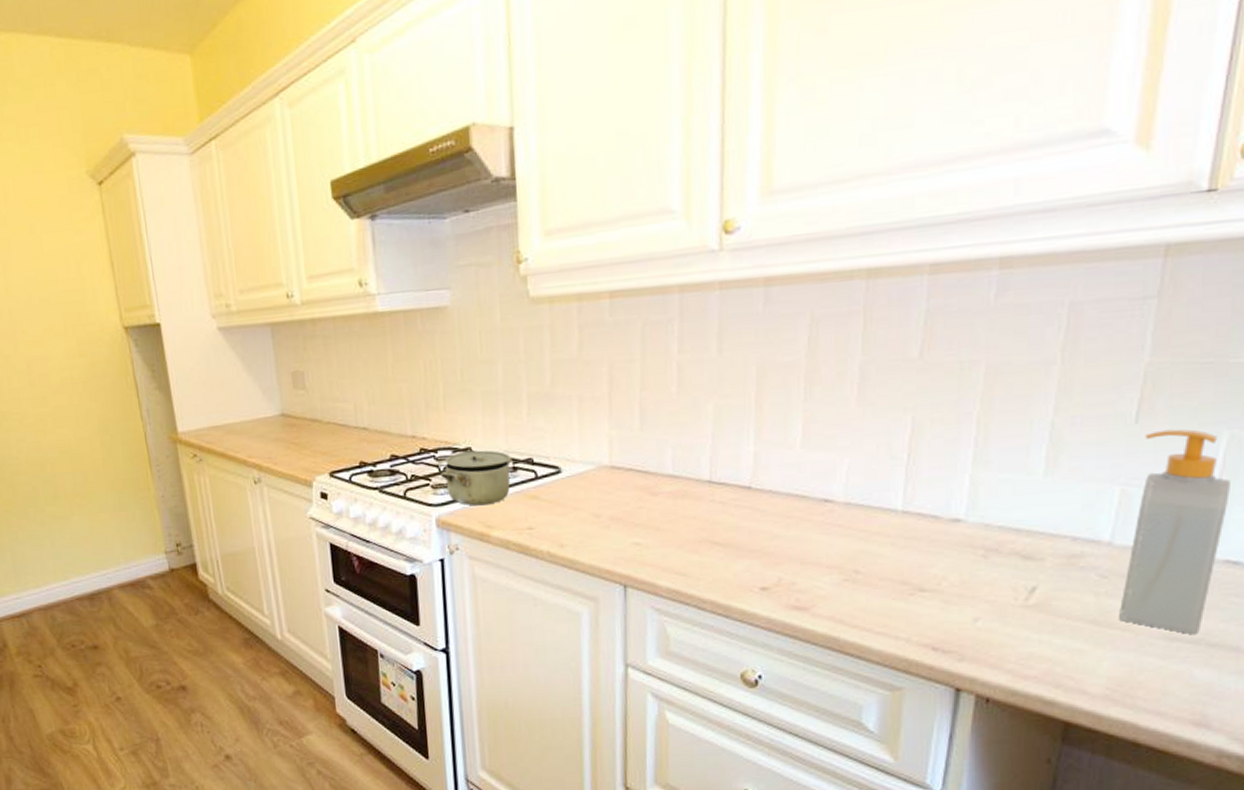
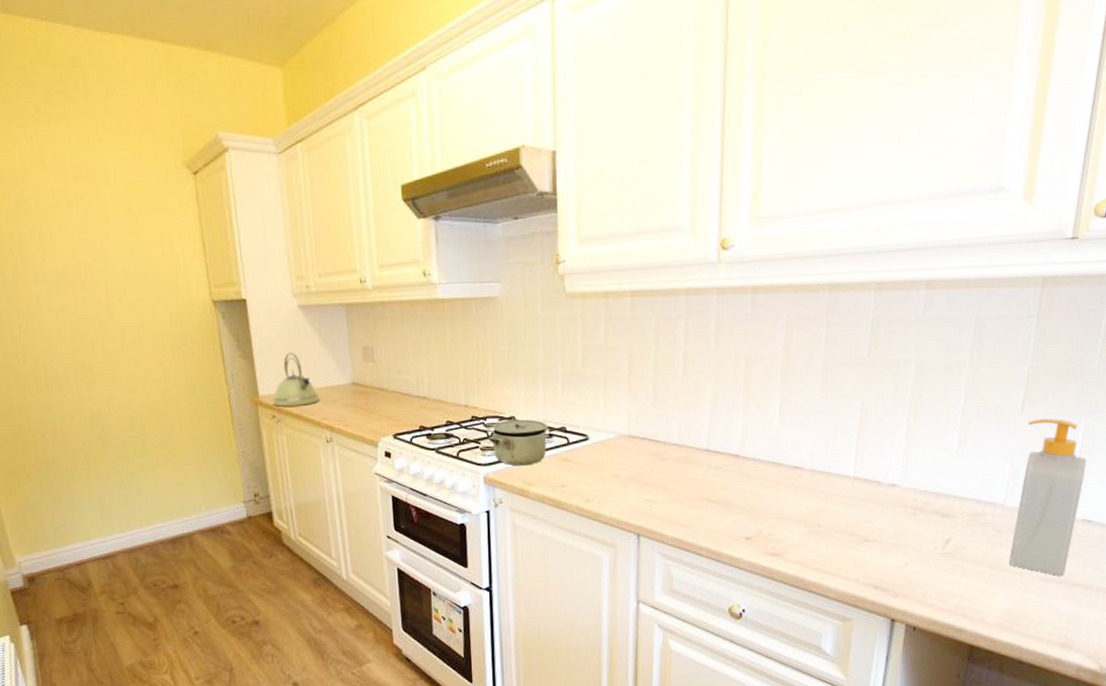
kettle: none [193,381,245,445] -> present [273,352,320,408]

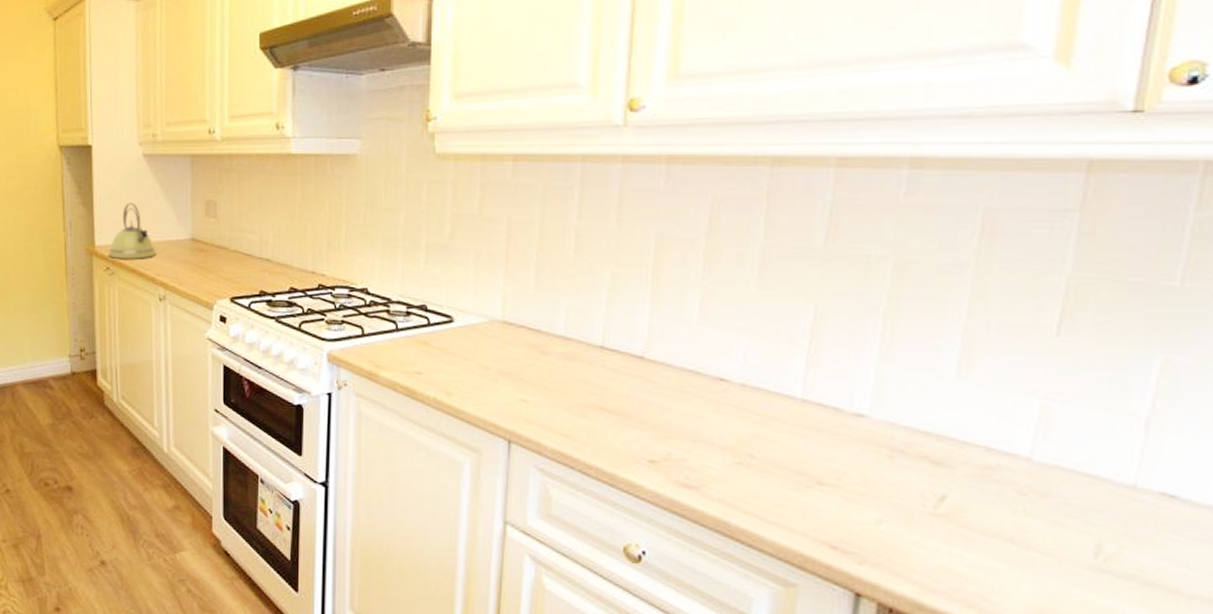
saucepan: present [489,419,549,466] -> none [336,291,407,346]
soap bottle: present [1009,418,1086,577] -> none [1040,346,1165,570]

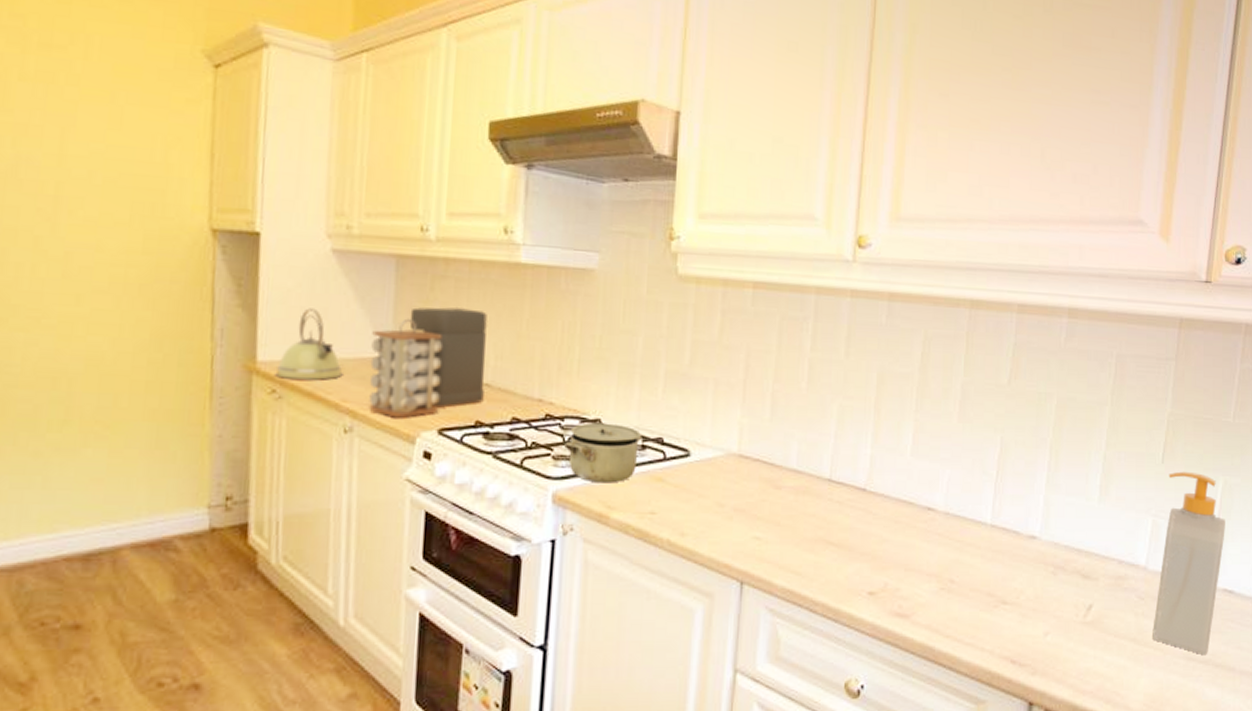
spice rack: none [176,207,231,289] -> present [369,318,442,418]
coffee maker: none [204,196,266,280] -> present [410,307,487,408]
saucepan: none [336,291,407,346] -> present [564,422,642,483]
soap bottle: none [1040,346,1165,570] -> present [1152,471,1225,656]

